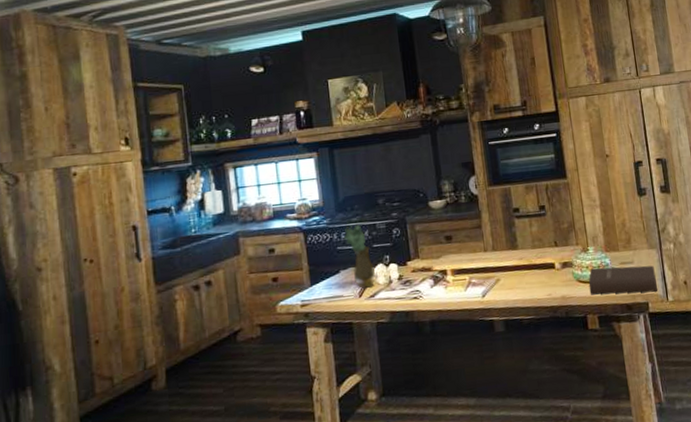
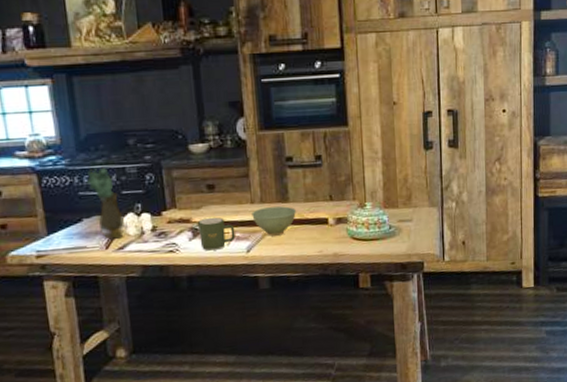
mug: none [438,265,472,297] -> present [198,217,235,251]
bowl: none [485,253,525,282] -> present [252,206,296,236]
book: present [588,265,657,295] -> none [363,224,434,253]

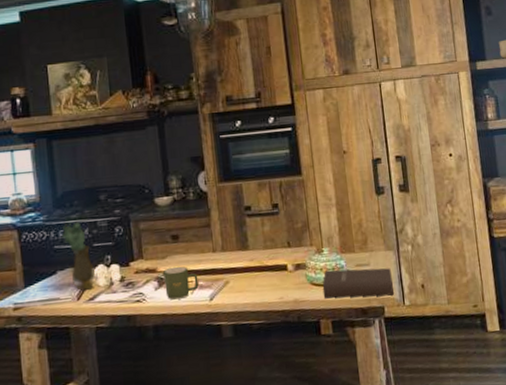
bowl: present [252,206,296,236] -> none [214,254,256,284]
book: none [363,224,434,253] -> present [322,268,394,298]

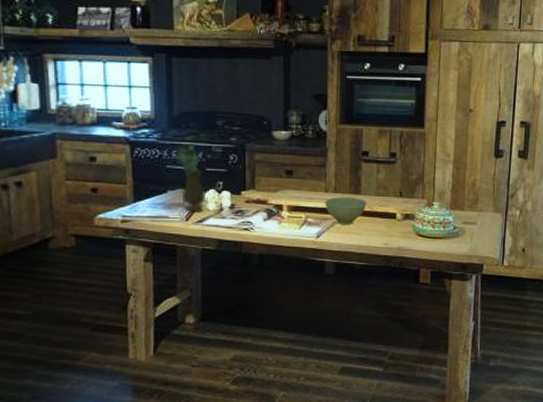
mug: present [163,266,199,300] -> none [274,201,307,232]
bowl: none [214,254,256,284] -> present [325,196,367,225]
book: present [322,268,394,298] -> none [427,224,496,255]

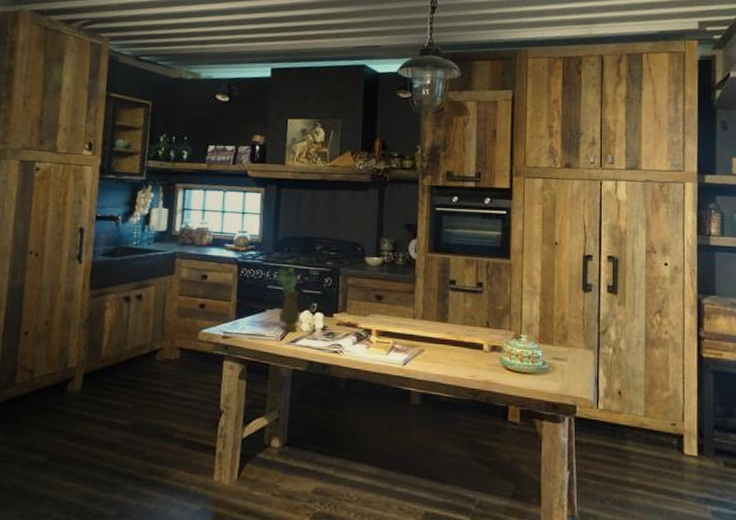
bowl: present [325,196,367,225] -> none [412,324,453,354]

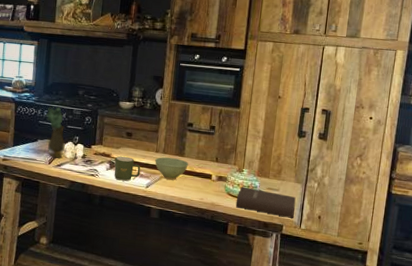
mug: none [362,325,395,358] -> present [114,156,141,181]
bowl: none [412,324,453,354] -> present [155,157,188,180]
book: none [515,358,588,396] -> present [235,187,296,218]

